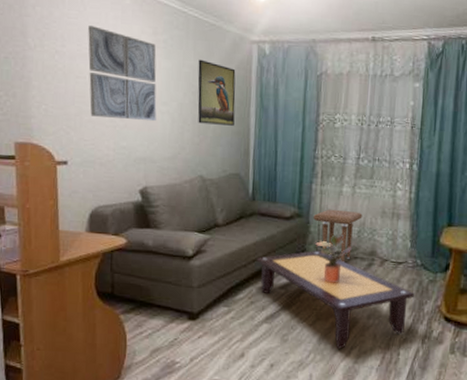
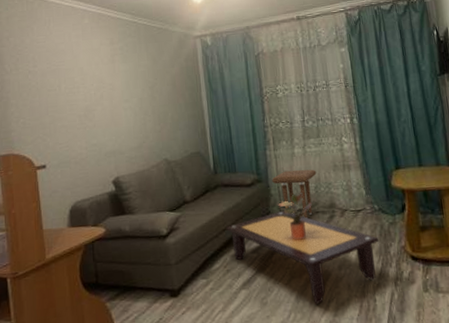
wall art: present [88,26,157,122] -> none [55,46,121,122]
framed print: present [197,59,236,126] -> none [151,58,189,113]

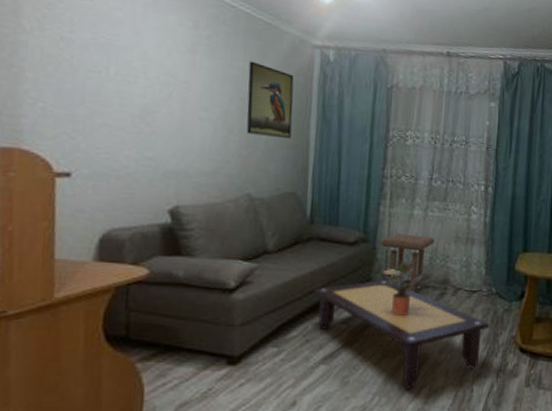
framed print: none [151,58,189,113] -> present [246,61,294,138]

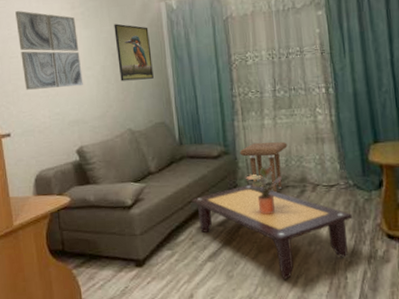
wall art: none [105,11,197,130] -> present [15,11,83,90]

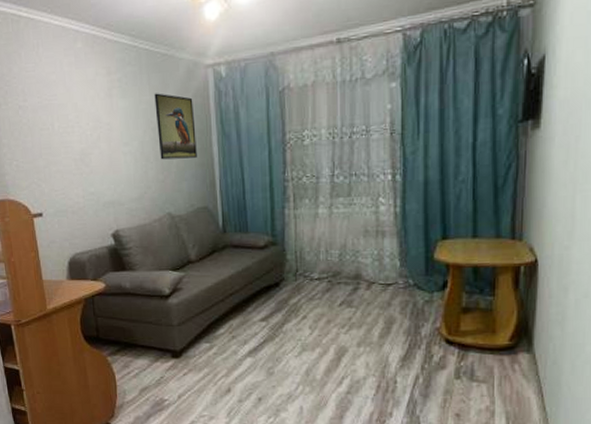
wall art: present [15,11,83,90] -> none [45,76,120,166]
coffee table: present [191,184,352,279] -> none [233,279,408,379]
side table: present [240,141,288,193] -> none [289,233,343,289]
potted plant: present [244,166,282,215] -> none [291,260,334,312]

